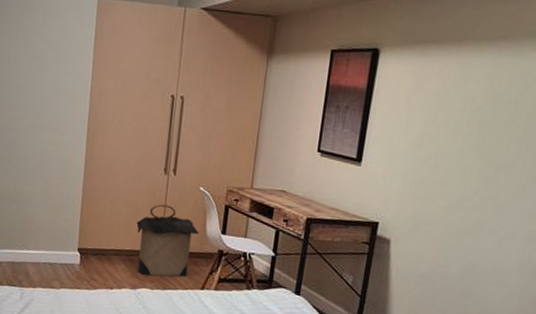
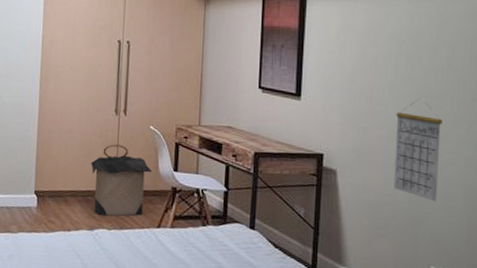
calendar: none [448,168,509,275] -> present [394,98,442,202]

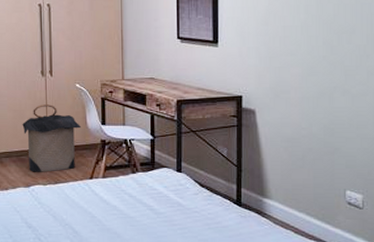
calendar: present [394,98,442,202] -> none [309,35,353,131]

